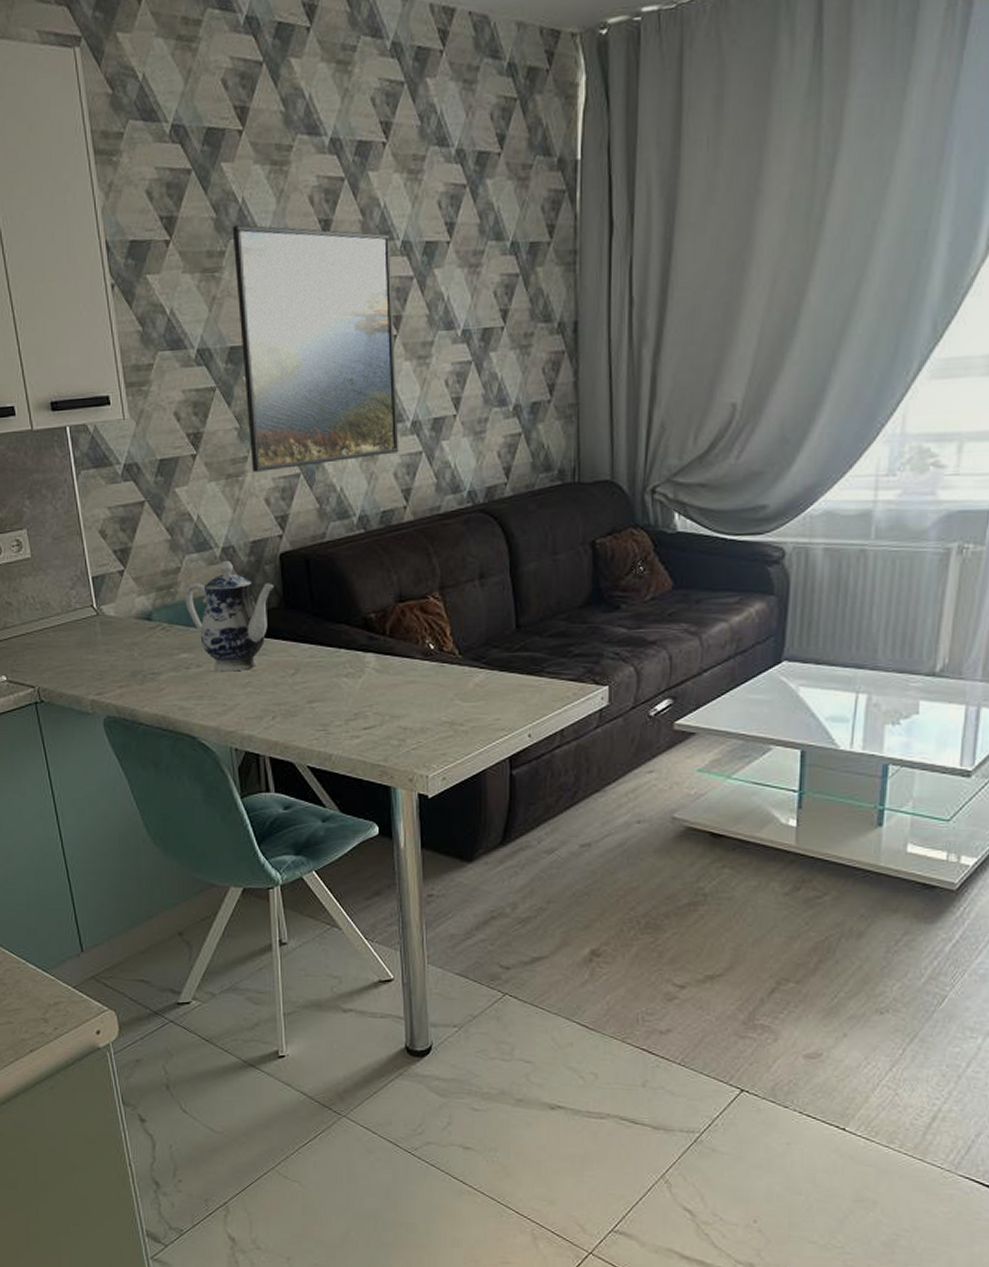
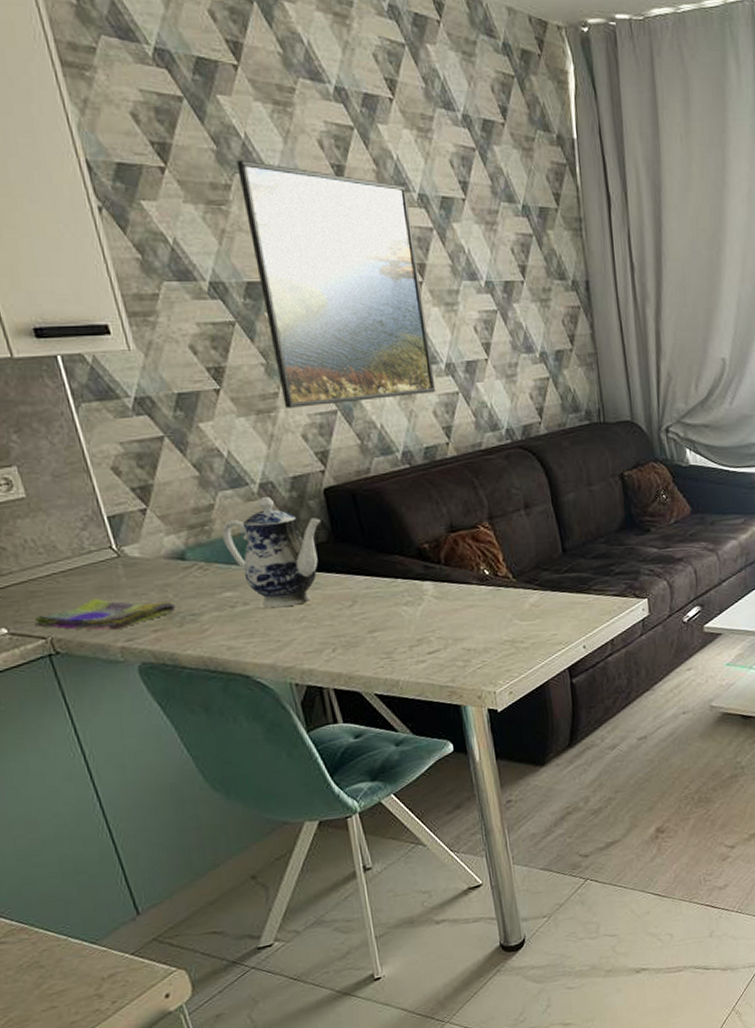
dish towel: none [27,653,139,683] -> present [34,598,176,631]

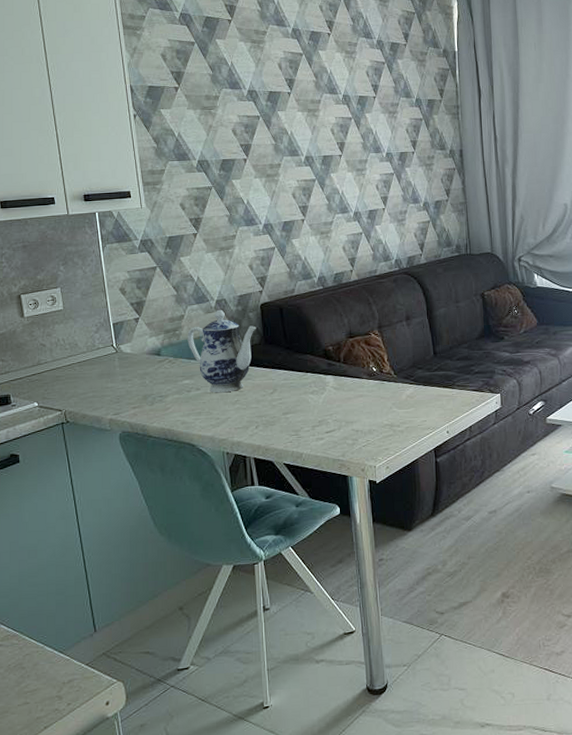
dish towel: present [34,598,176,631] -> none [56,382,150,406]
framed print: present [236,159,436,408] -> none [224,79,346,246]

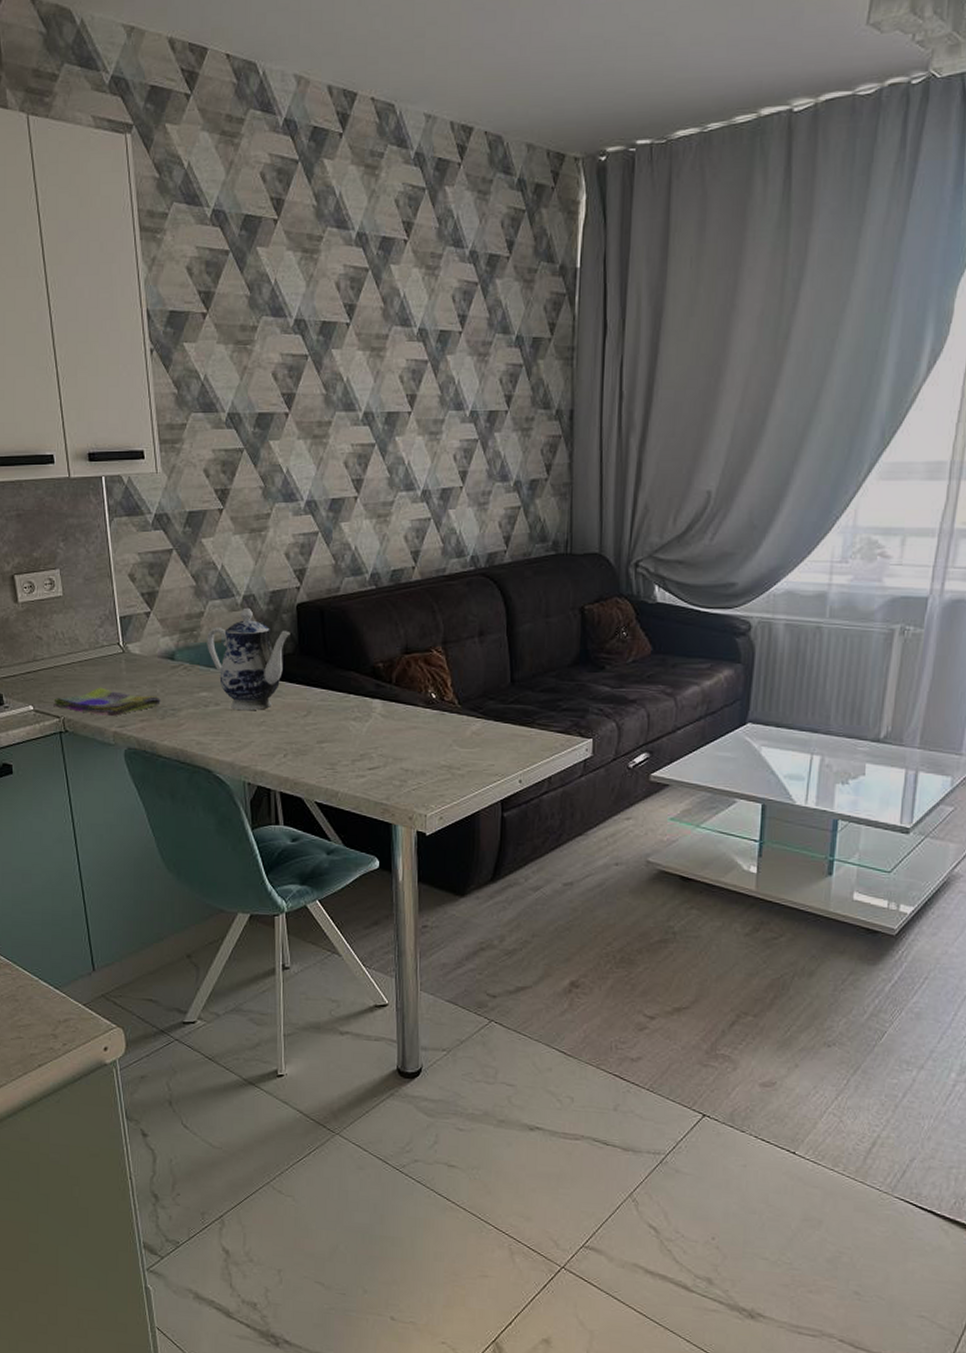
dish towel: none [56,382,150,406] -> present [53,687,161,716]

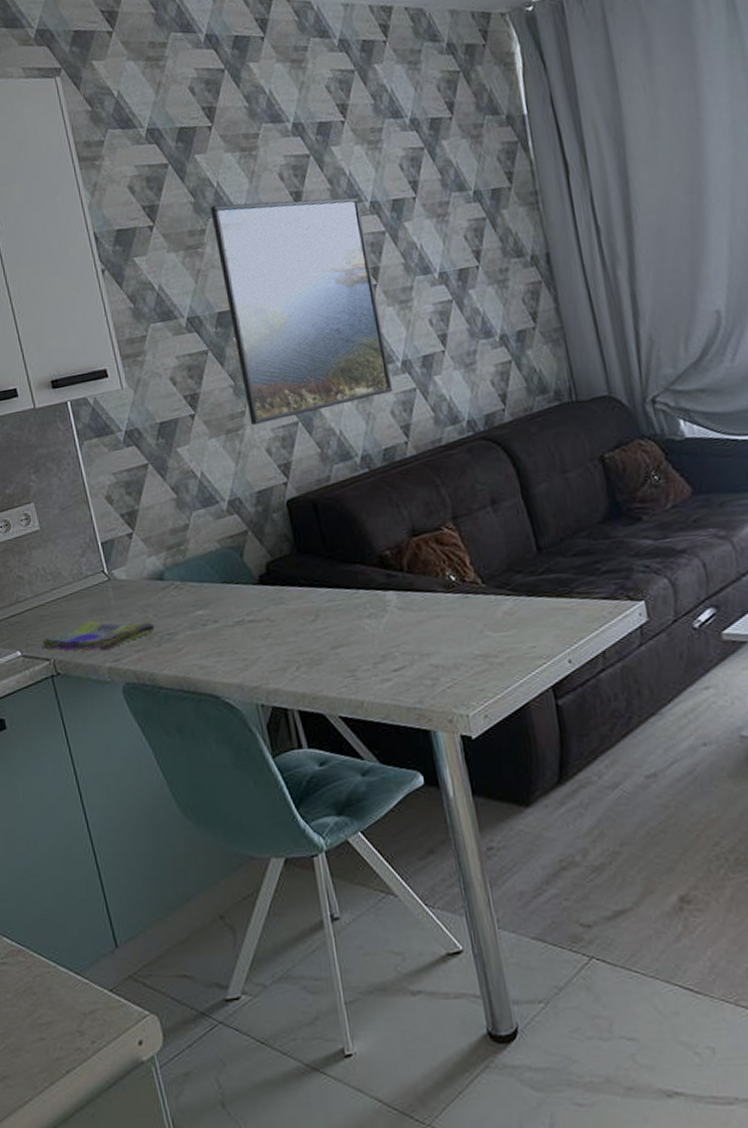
teapot: present [207,607,290,711] -> none [195,512,284,625]
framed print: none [264,303,410,528] -> present [210,197,393,425]

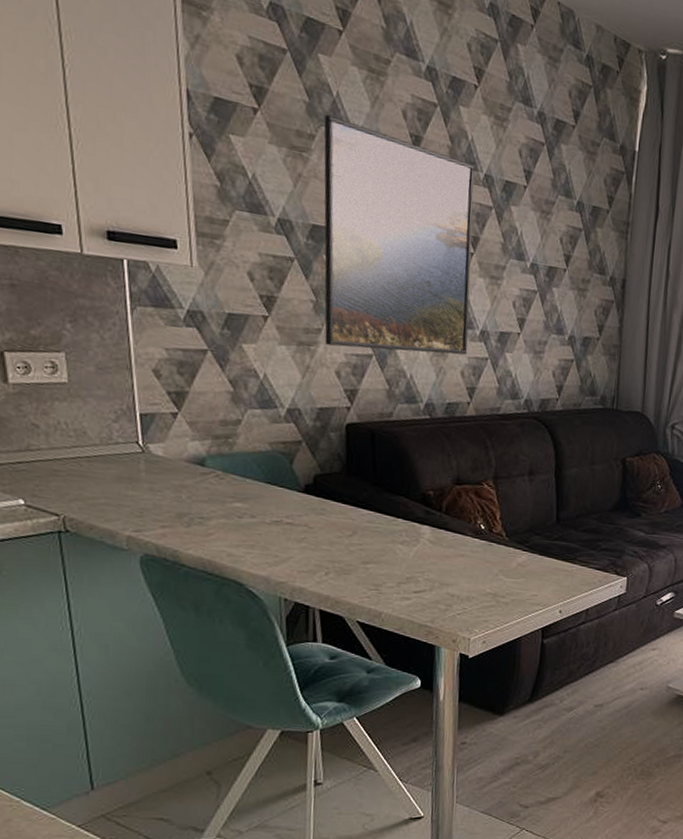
dish towel: present [41,620,155,652] -> none [51,486,187,519]

